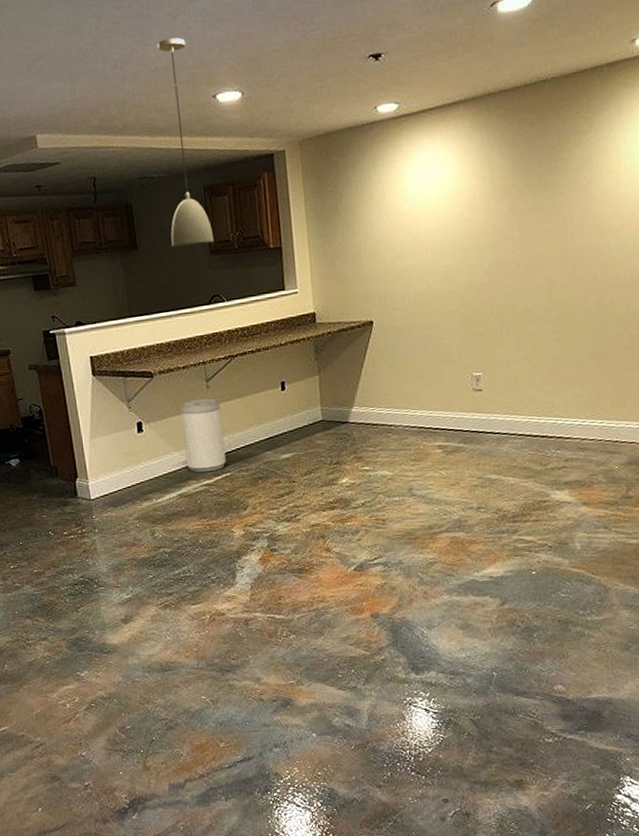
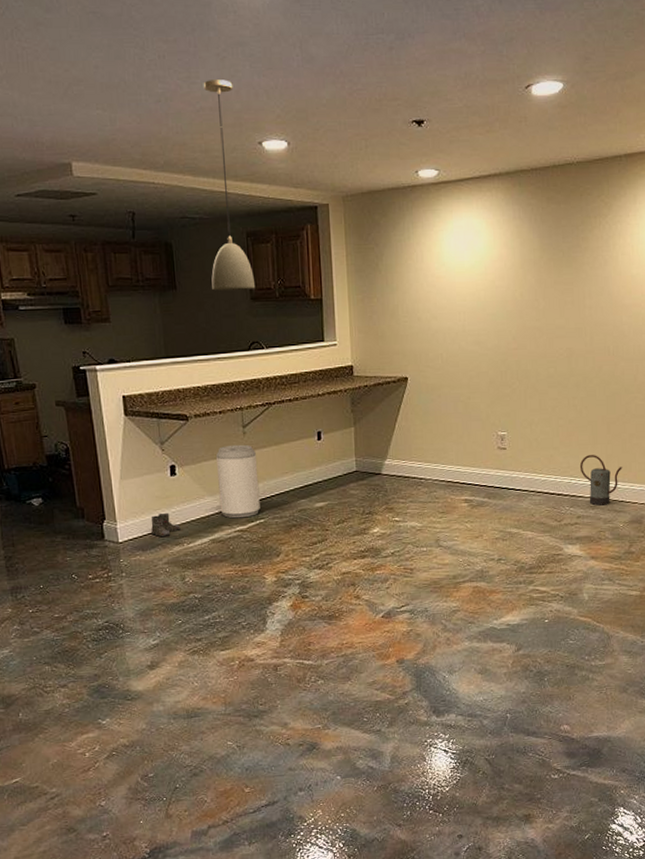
boots: none [120,470,149,494] -> present [151,513,181,538]
watering can: none [566,392,616,447] -> present [579,455,622,506]

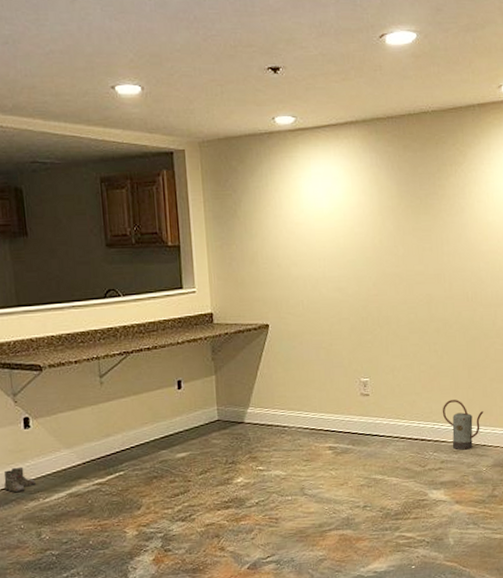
light fixture: present [203,80,256,291] -> none [52,22,111,237]
beverage can: present [215,444,260,519] -> none [71,394,120,471]

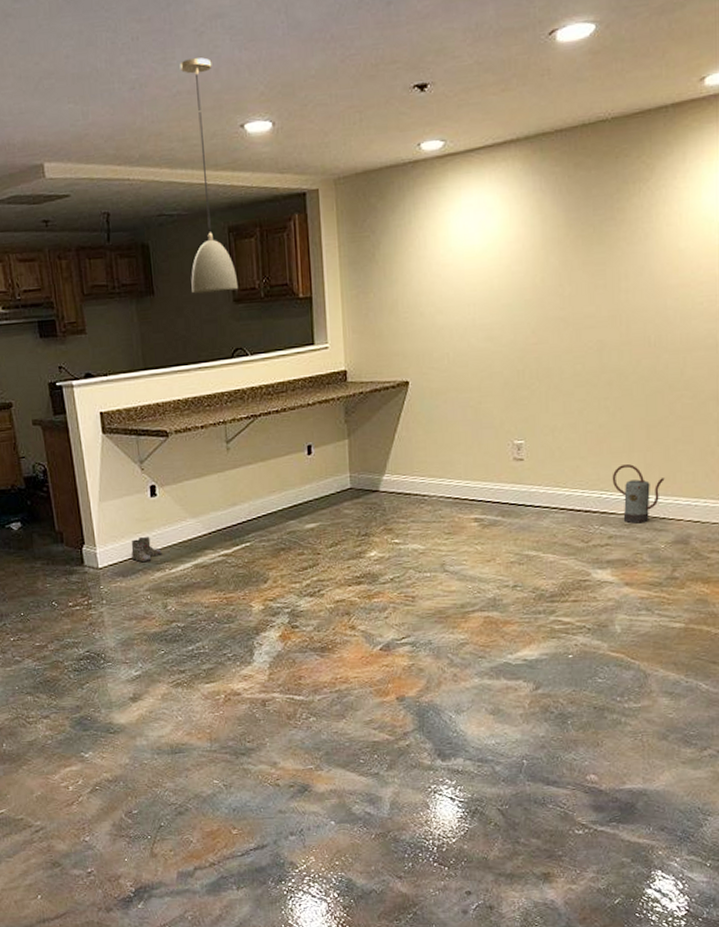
light fixture: none [52,22,111,237] -> present [179,57,239,294]

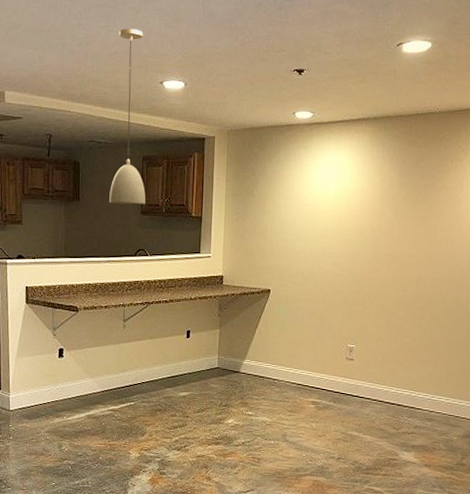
boots: present [131,537,162,563] -> none [38,389,63,410]
watering can: present [612,464,665,524] -> none [420,372,460,419]

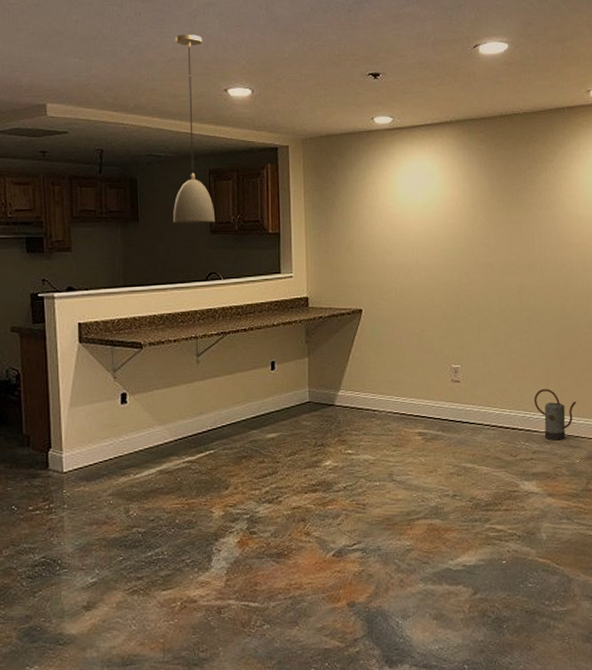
watering can: none [420,372,460,419] -> present [533,389,577,441]

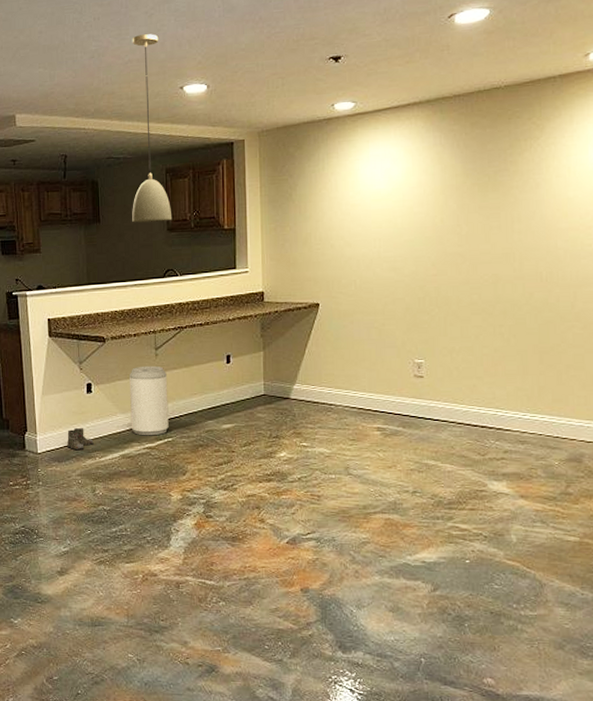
boots: none [98,443,128,468] -> present [67,428,94,451]
beverage can: none [168,373,211,449] -> present [128,365,169,436]
watering can: present [533,389,577,441] -> none [507,386,558,441]

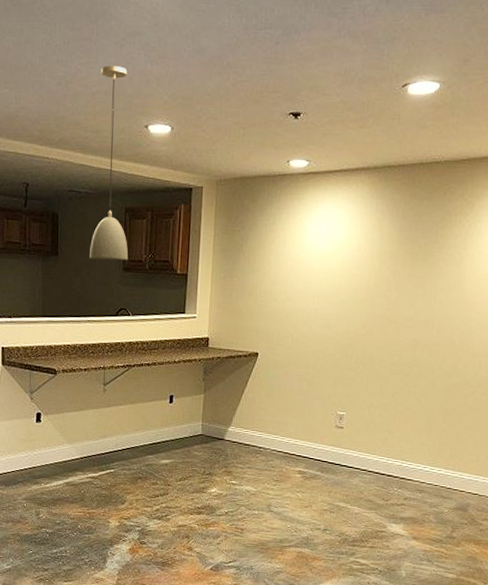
boots: present [67,428,94,451] -> none [15,455,40,476]
beverage can: present [128,365,169,436] -> none [76,400,114,466]

